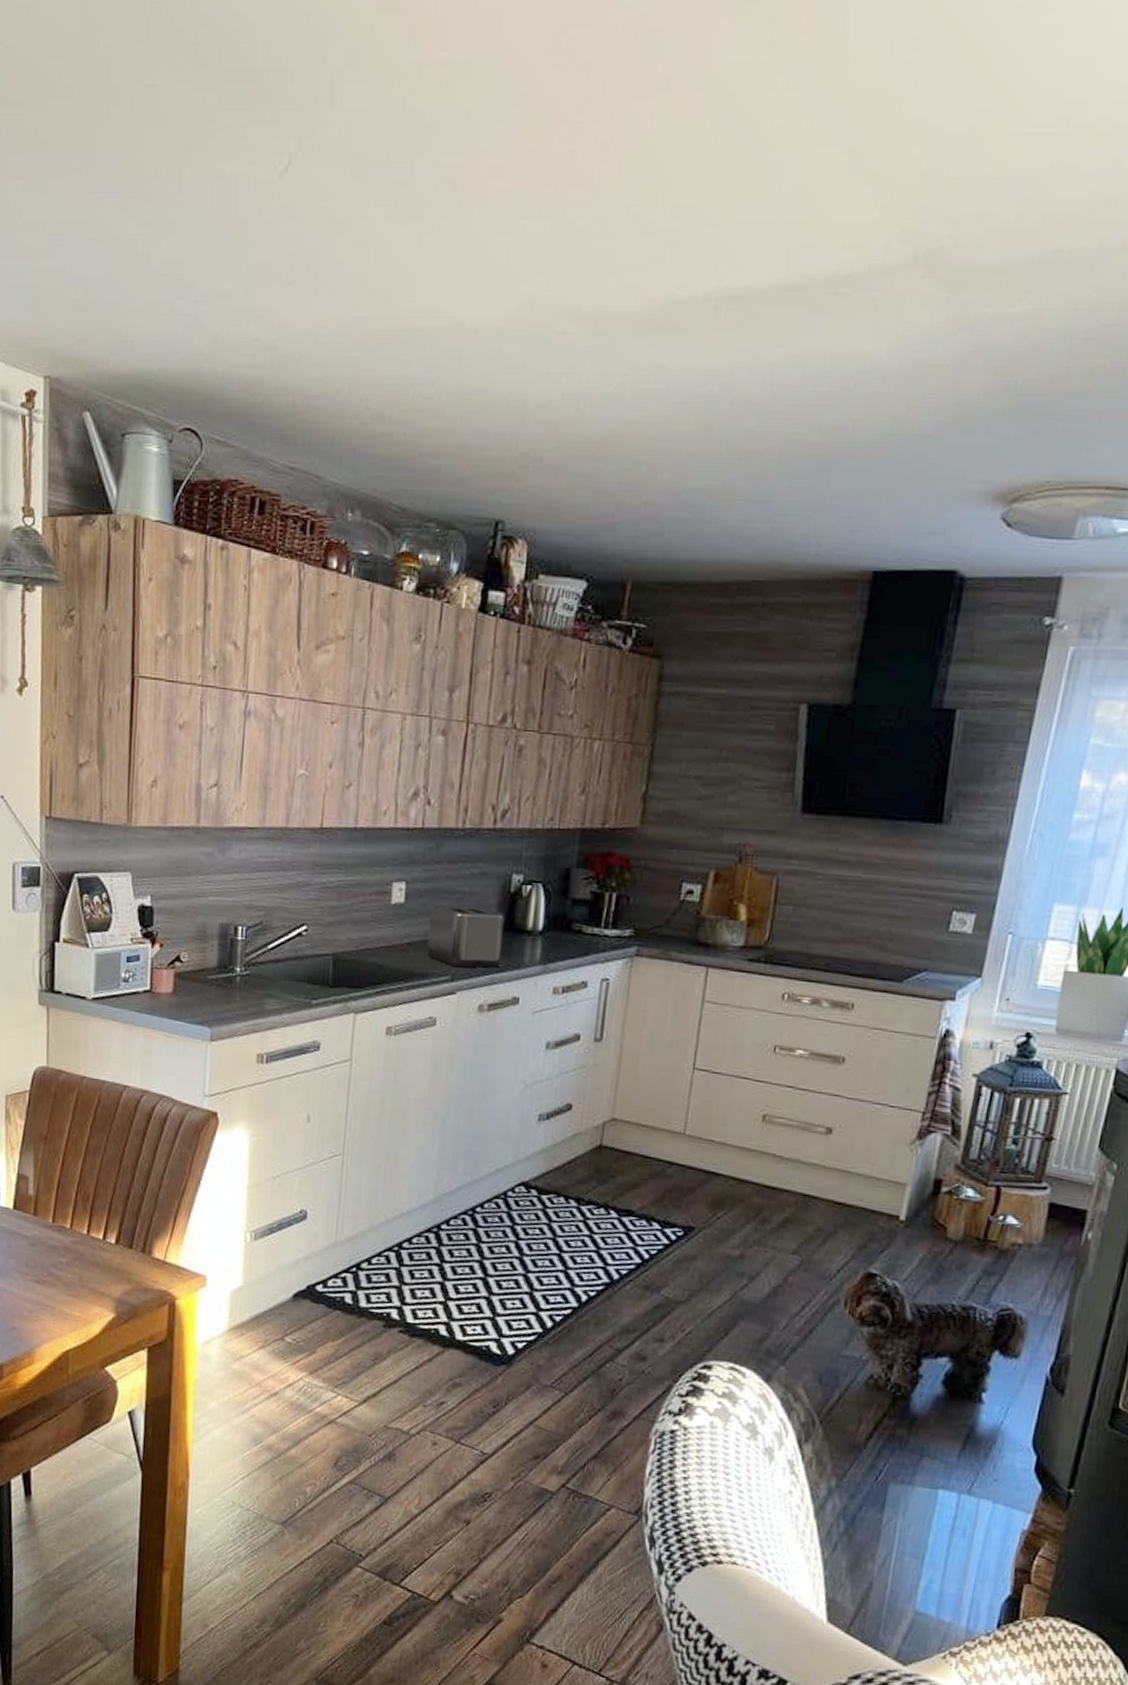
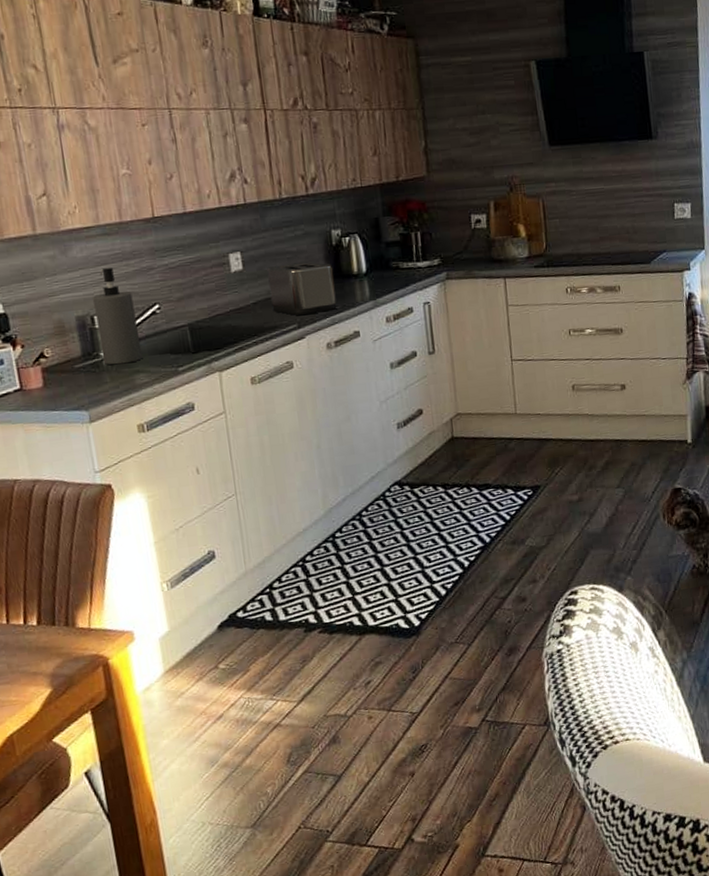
soap dispenser: none [237,875,282,985] -> present [92,267,143,365]

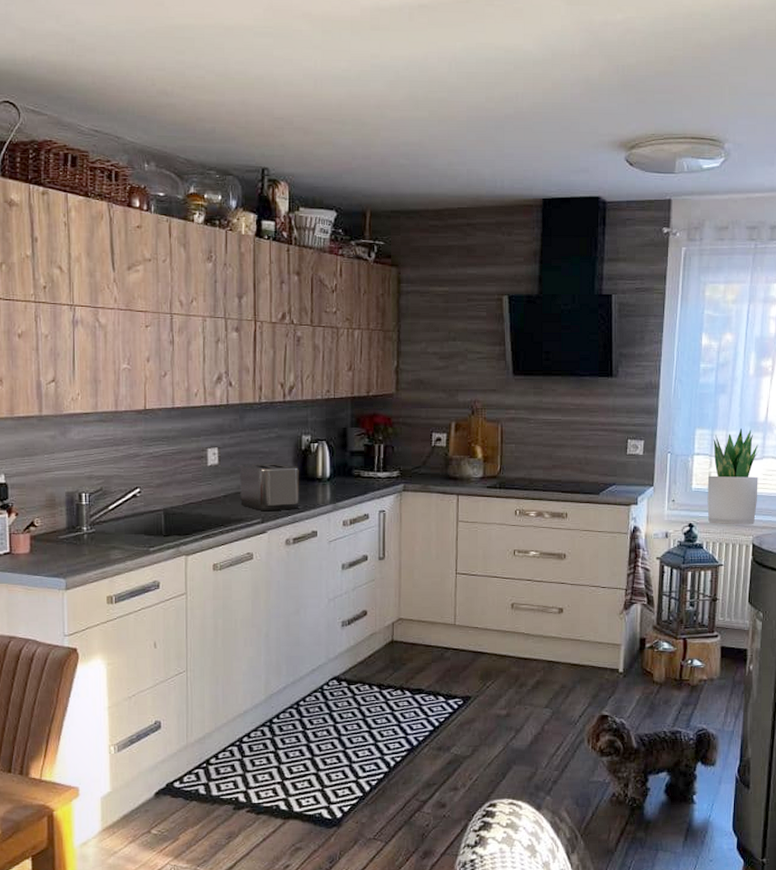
soap dispenser: present [92,267,143,365] -> none [82,450,120,540]

